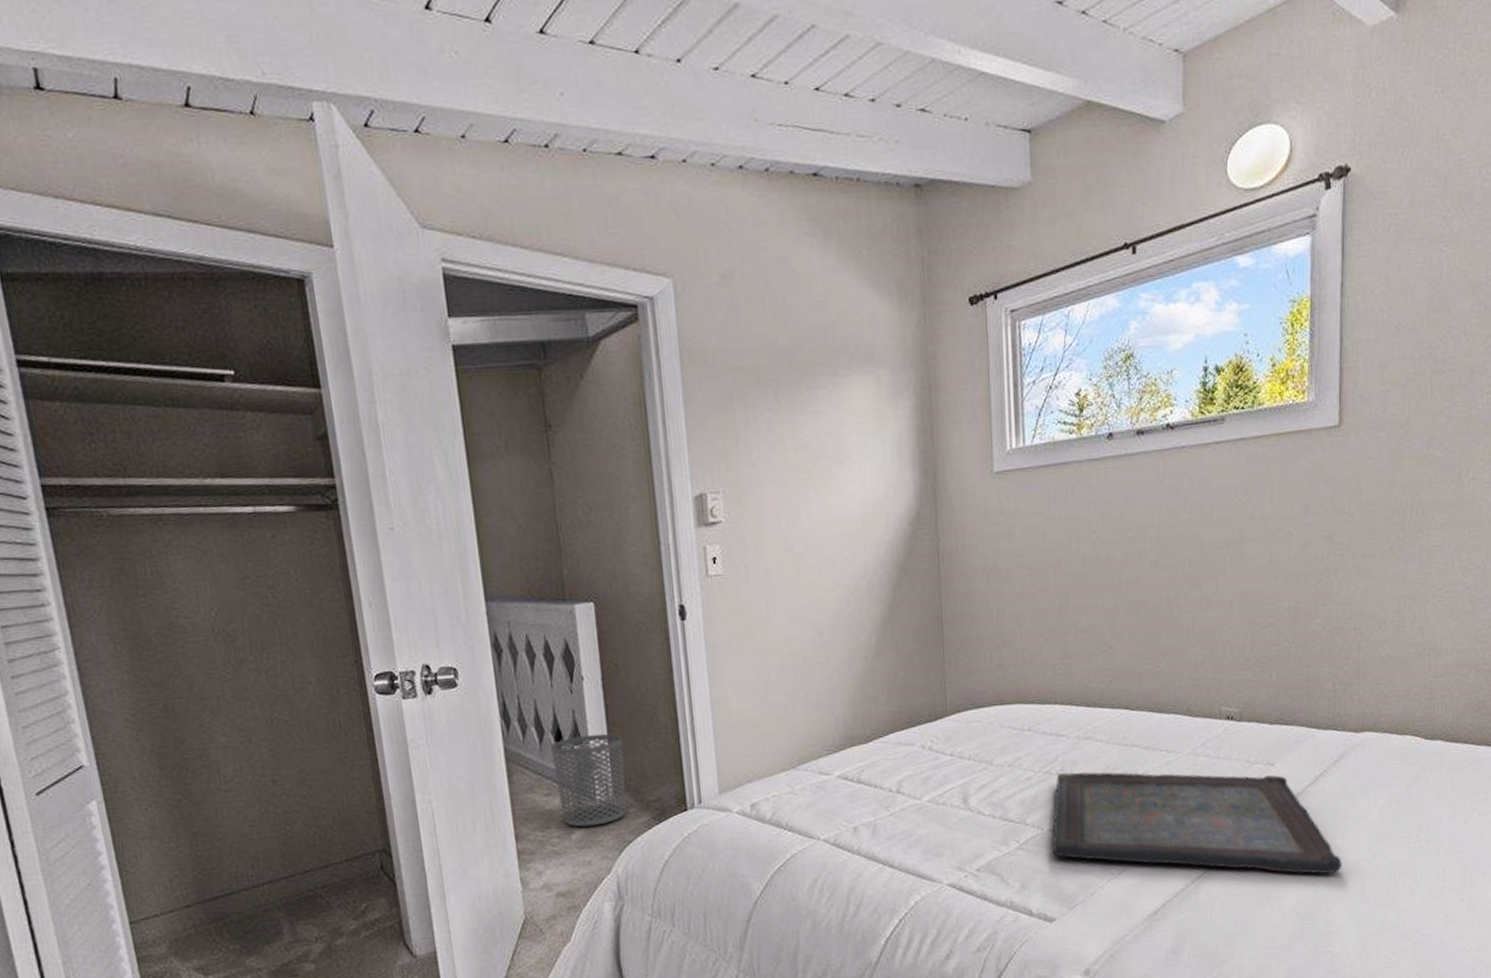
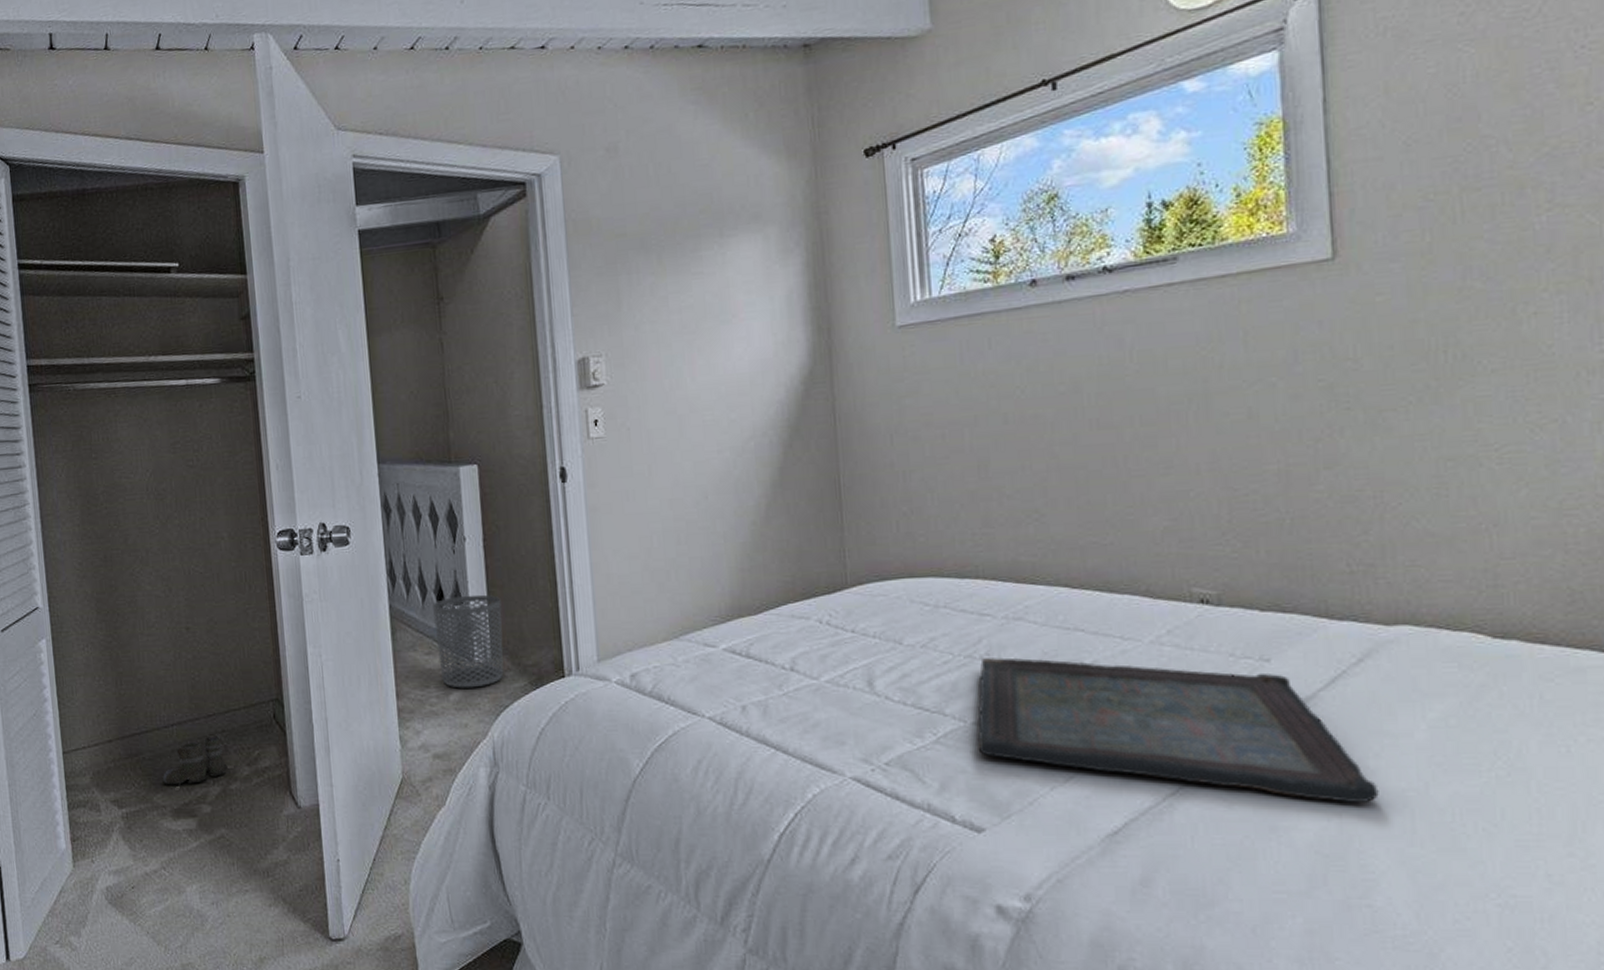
boots: none [255,890,330,947] -> present [162,734,227,786]

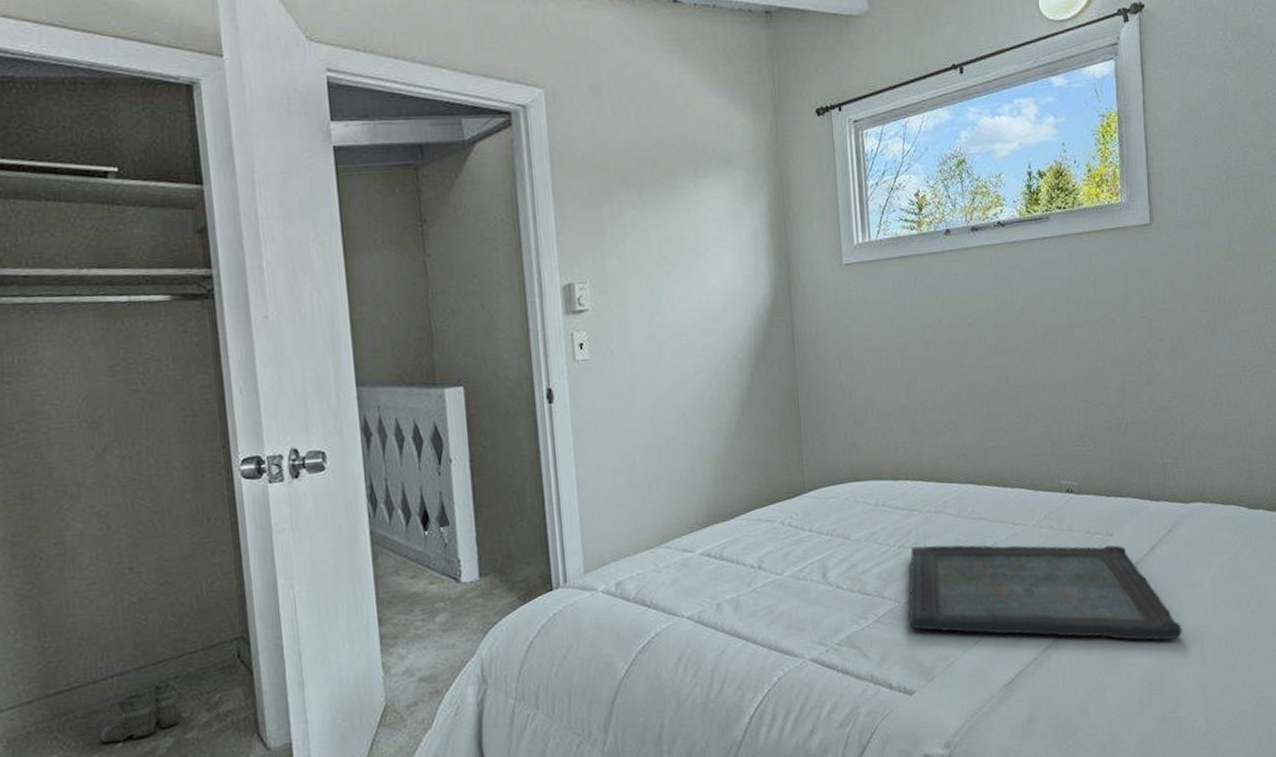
waste bin: present [433,594,504,688] -> none [417,515,492,610]

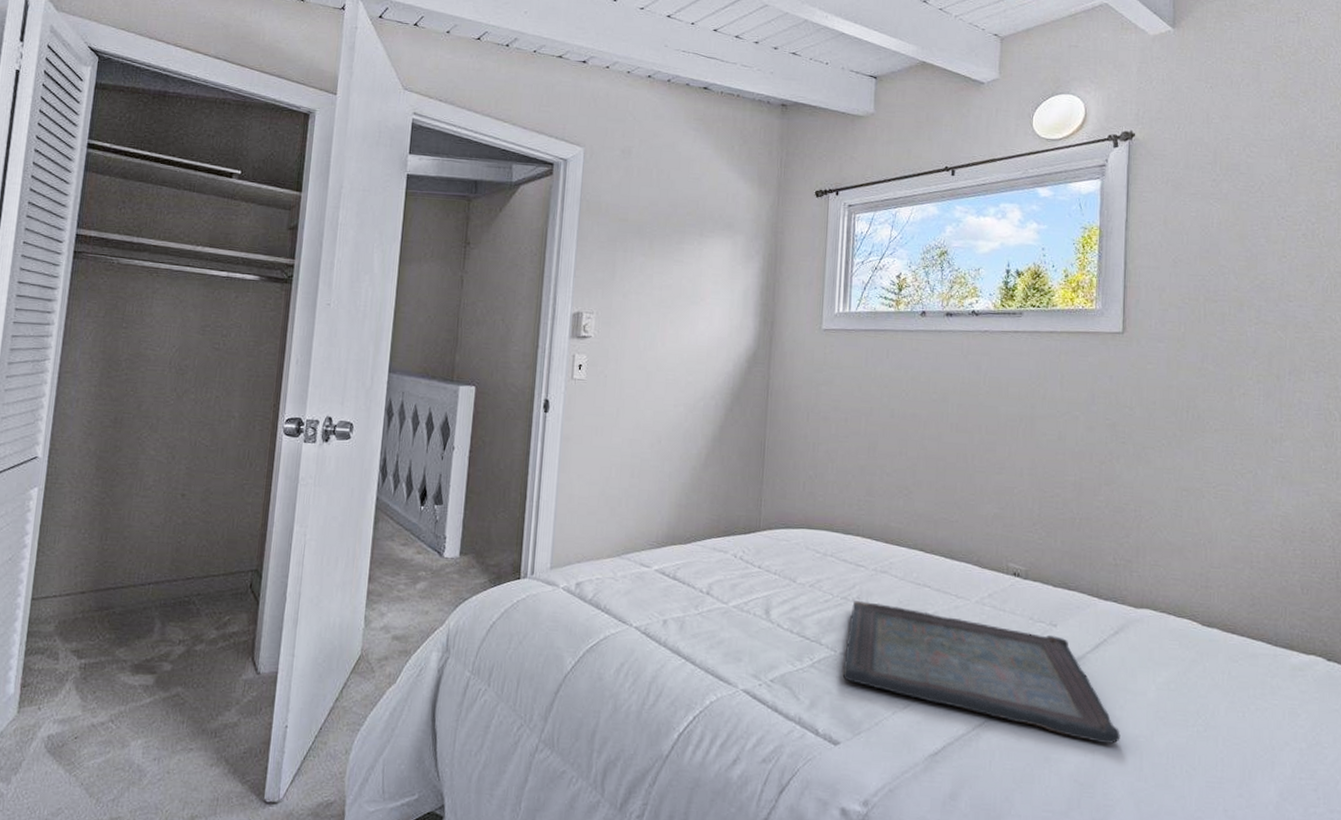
boots: present [99,681,181,743] -> none [128,597,195,643]

